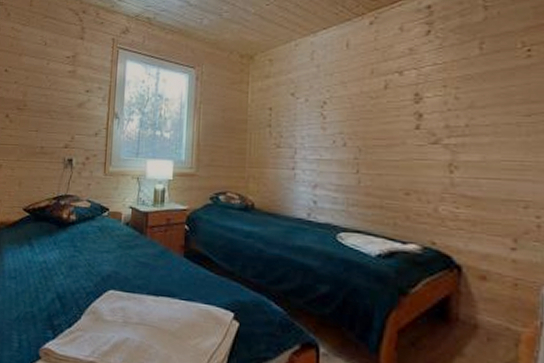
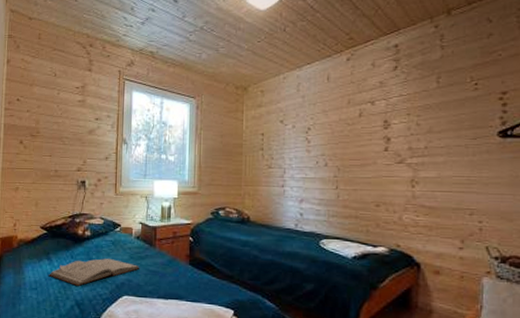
book: none [28,246,129,277] -> present [48,259,140,286]

